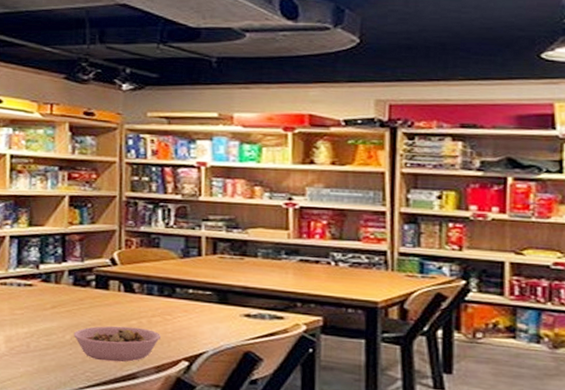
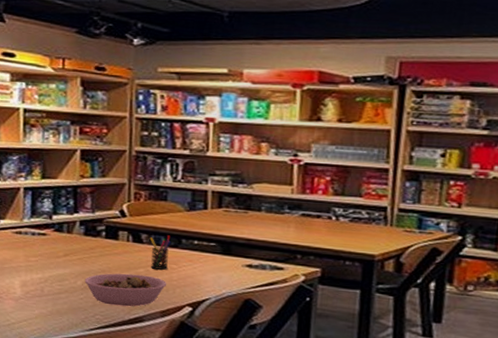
pen holder: none [142,284,165,321] -> present [149,235,172,270]

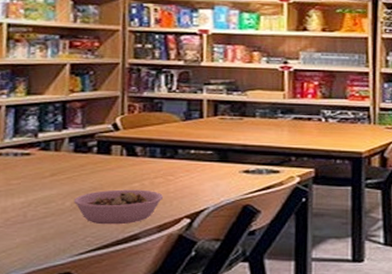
pen holder: present [149,235,172,270] -> none [144,146,168,182]

